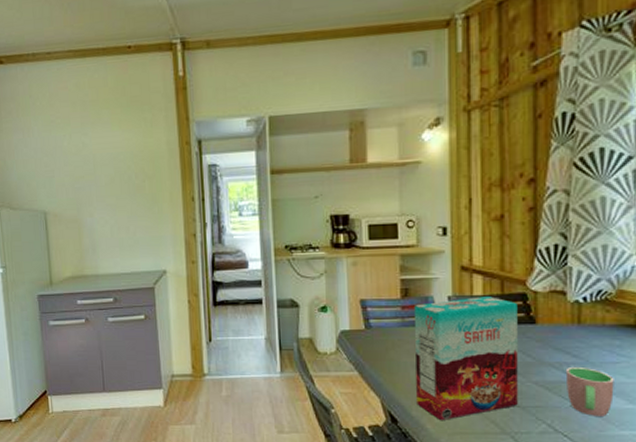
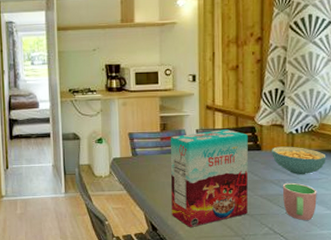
cereal bowl: none [550,319,627,357] -> present [272,146,326,175]

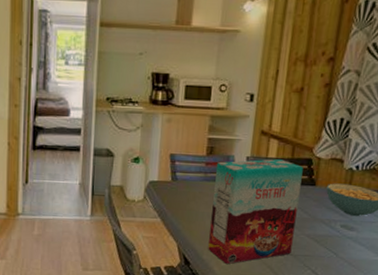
cup: present [282,183,317,220] -> none [331,224,369,265]

